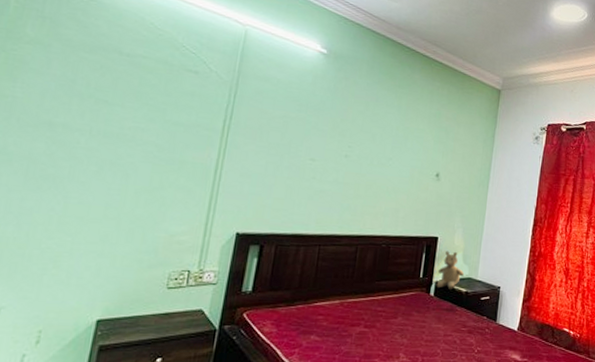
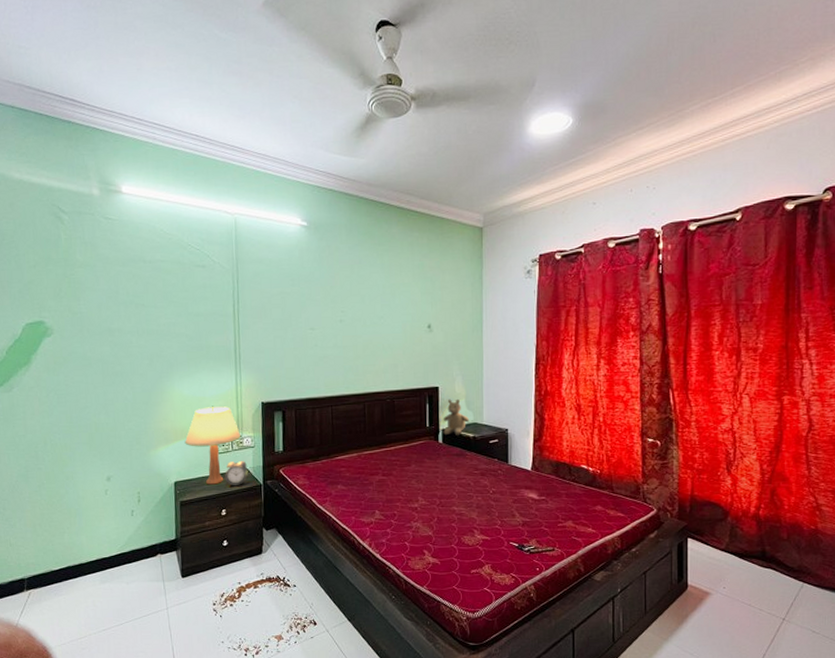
table lamp: none [123,230,203,327] -> present [184,406,242,485]
alarm clock: none [166,298,203,330] -> present [224,460,249,487]

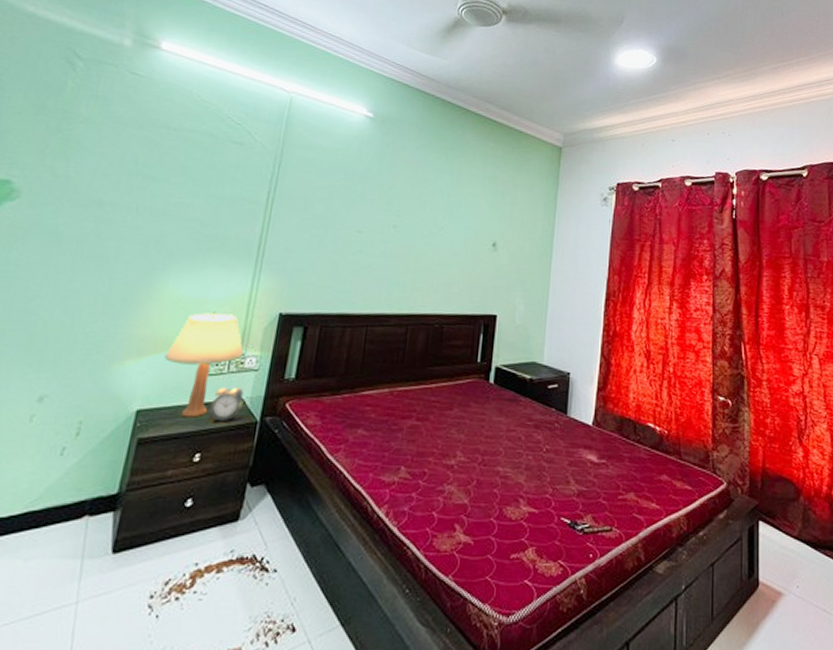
teddy bear: present [443,398,469,437] -> none [496,330,527,377]

